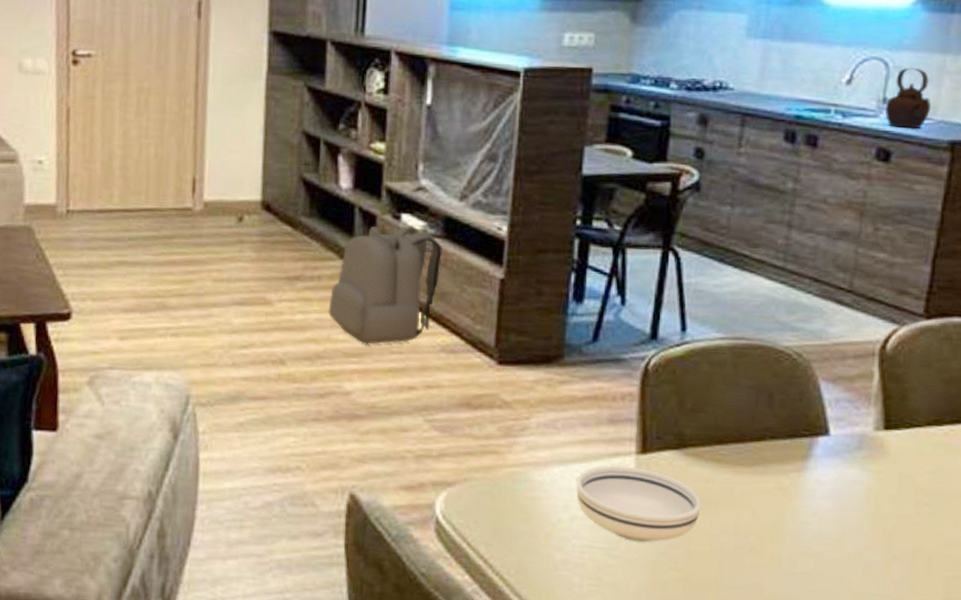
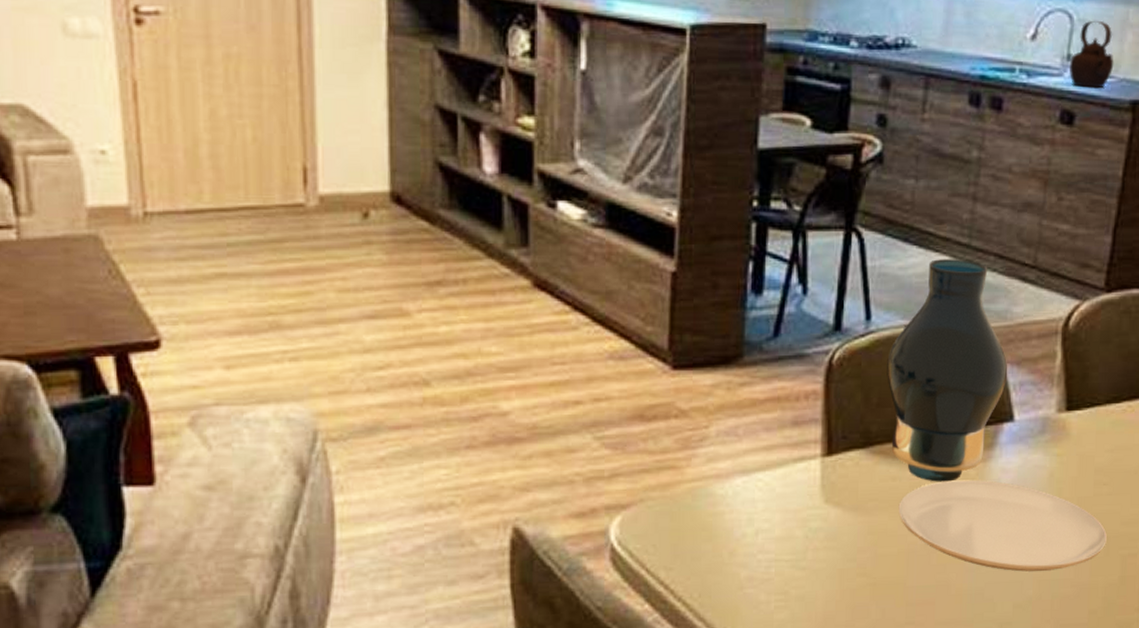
backpack: present [328,225,442,344] -> none [477,214,606,356]
bowl: present [576,465,701,542] -> none [760,470,889,550]
vase: none [701,279,823,488] -> present [887,259,1008,482]
plate: none [711,487,929,585] -> present [898,479,1107,572]

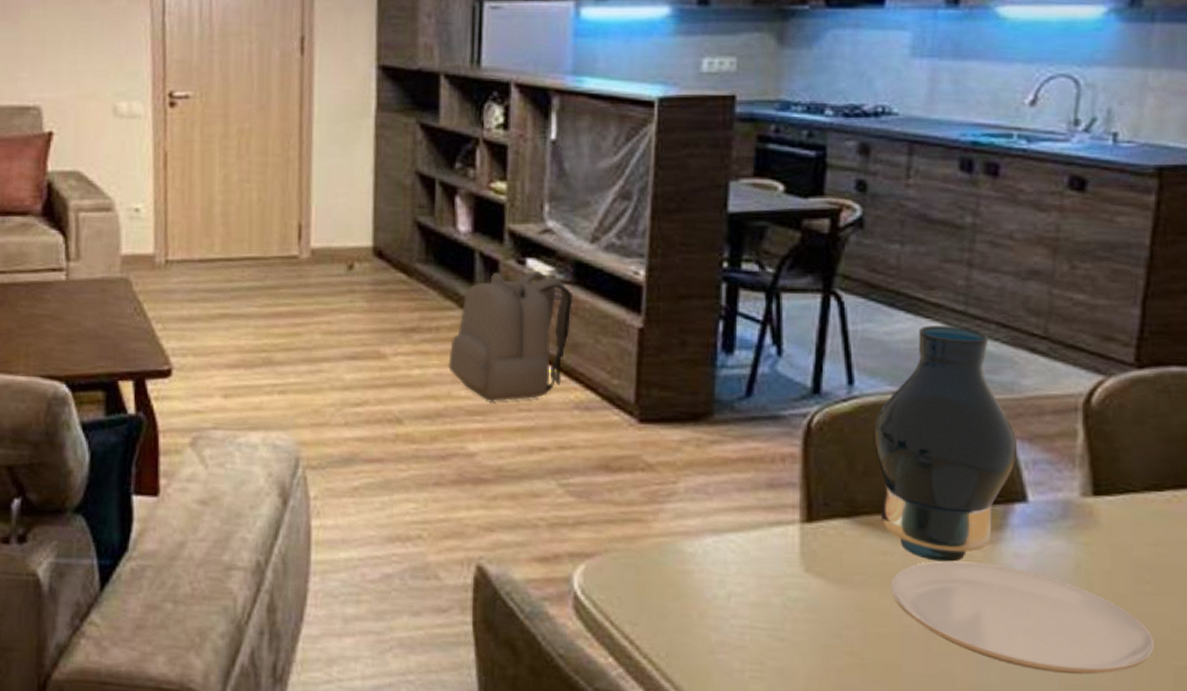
backpack: none [477,214,606,356] -> present [448,270,573,401]
teapot: present [1070,20,1114,87] -> none [1078,84,1133,153]

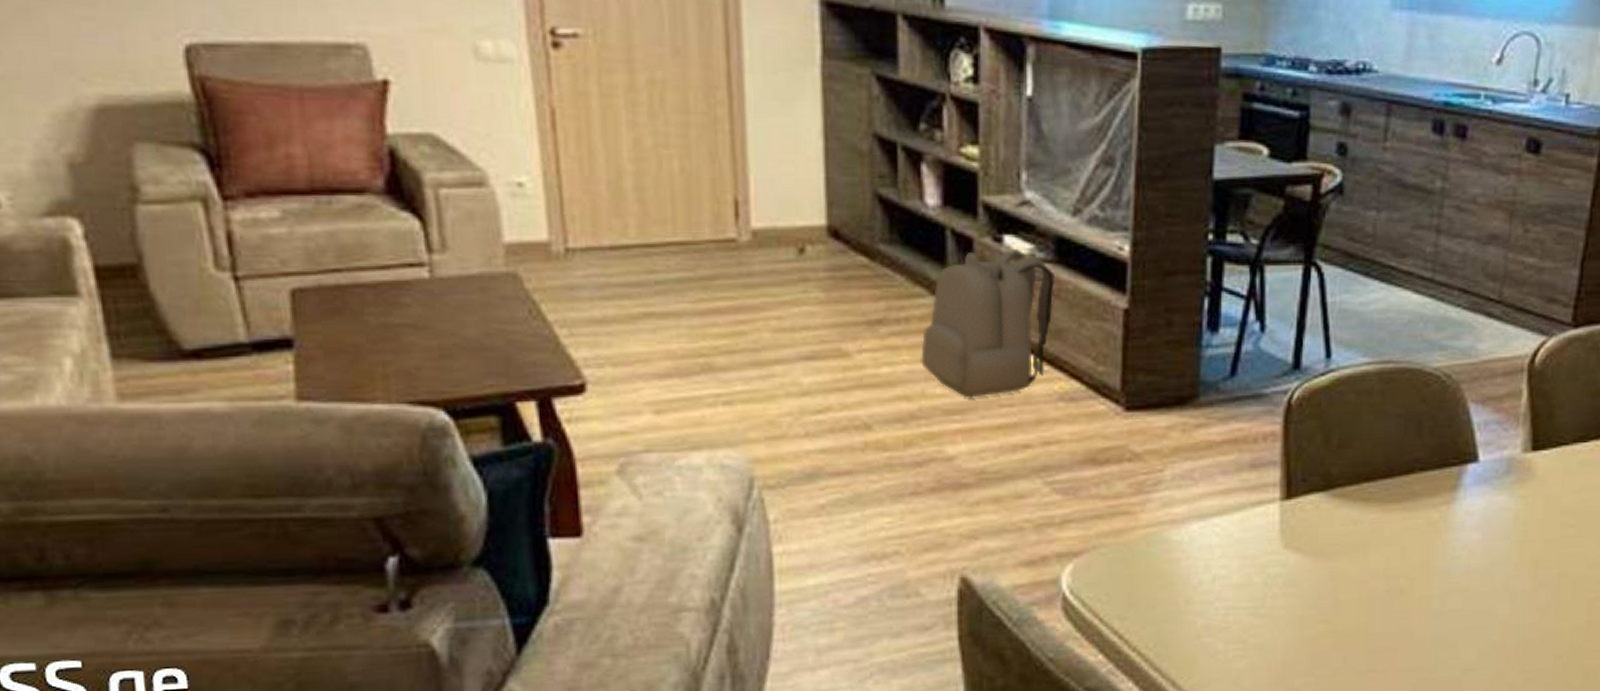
vase: present [873,325,1018,562] -> none [1347,294,1473,526]
plate: present [890,560,1154,674] -> none [1360,522,1573,617]

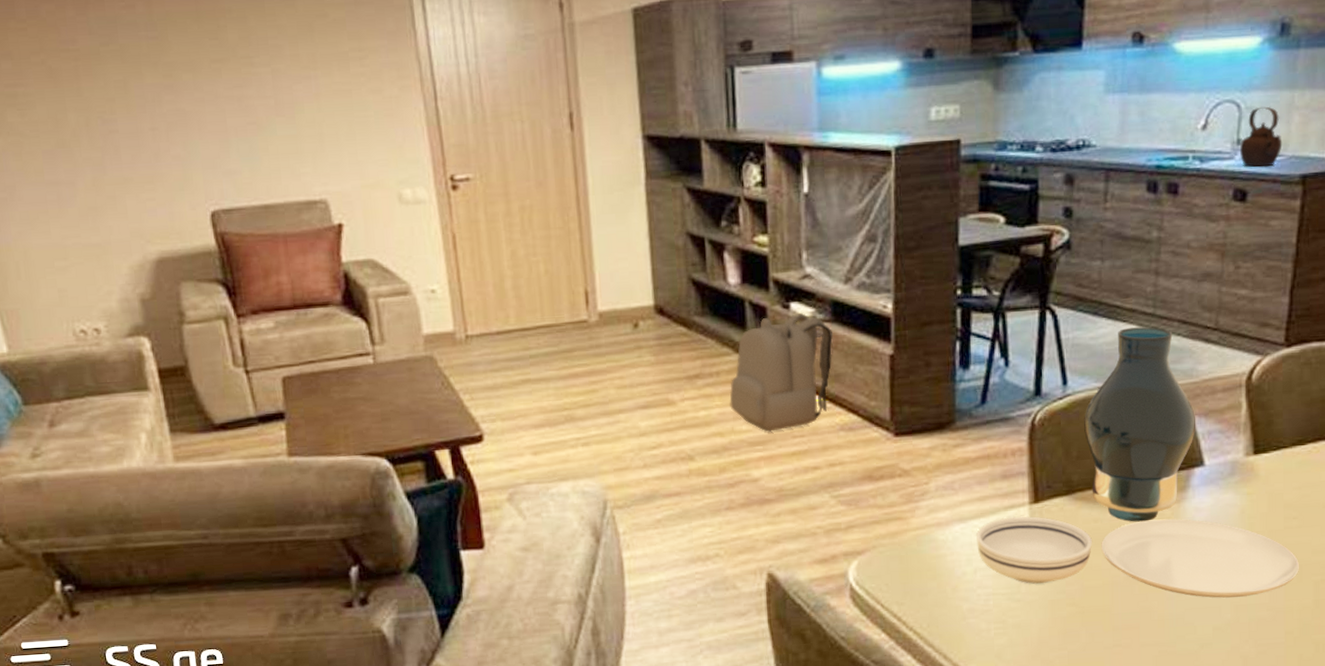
bowl: none [1217,514,1350,596] -> present [976,516,1092,584]
vase: none [1347,294,1473,526] -> present [1084,327,1196,522]
plate: none [1360,522,1573,617] -> present [1101,518,1299,598]
teapot: none [1536,43,1582,114] -> present [1240,106,1283,167]

